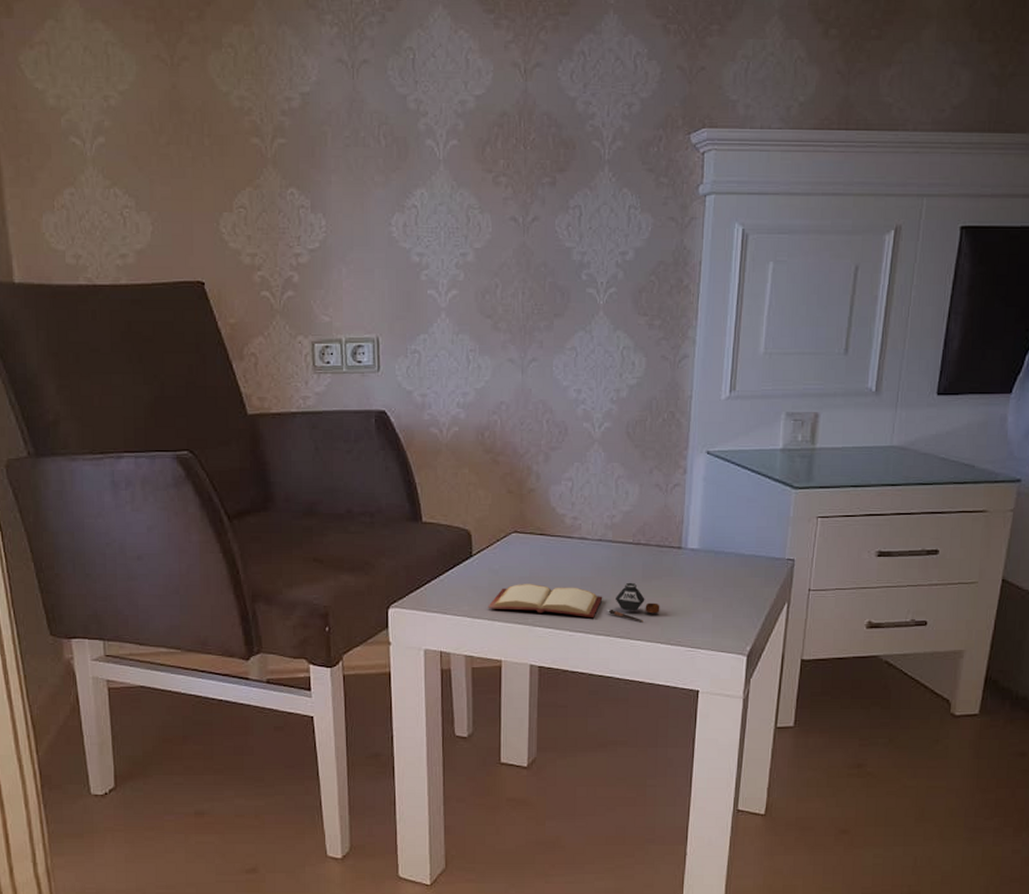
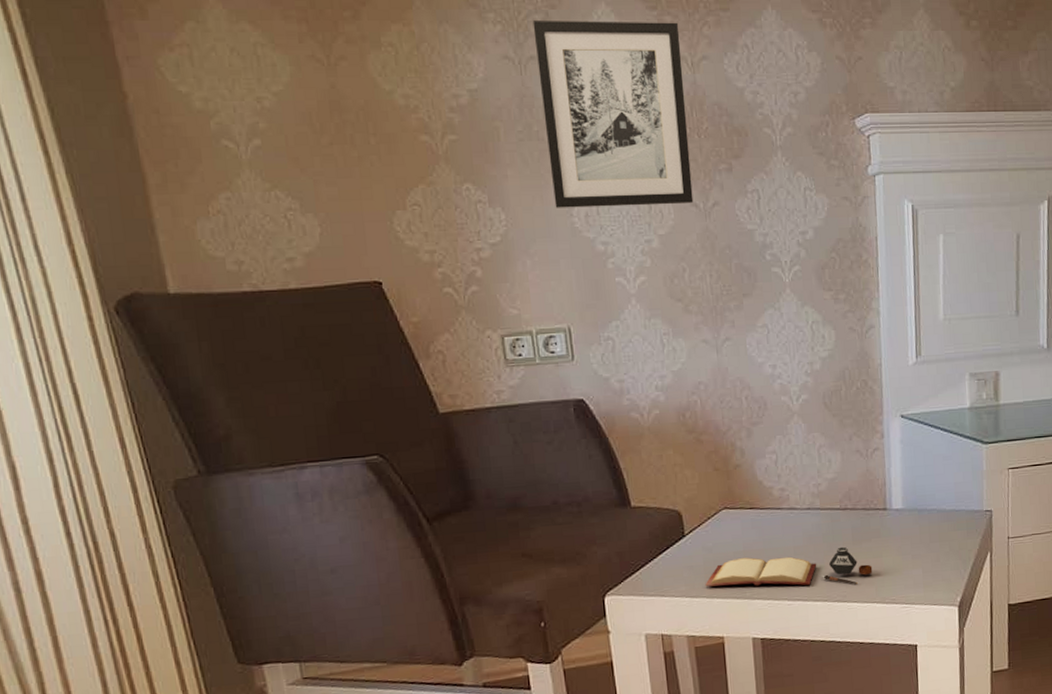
wall art: none [369,23,515,218] -> present [532,21,694,208]

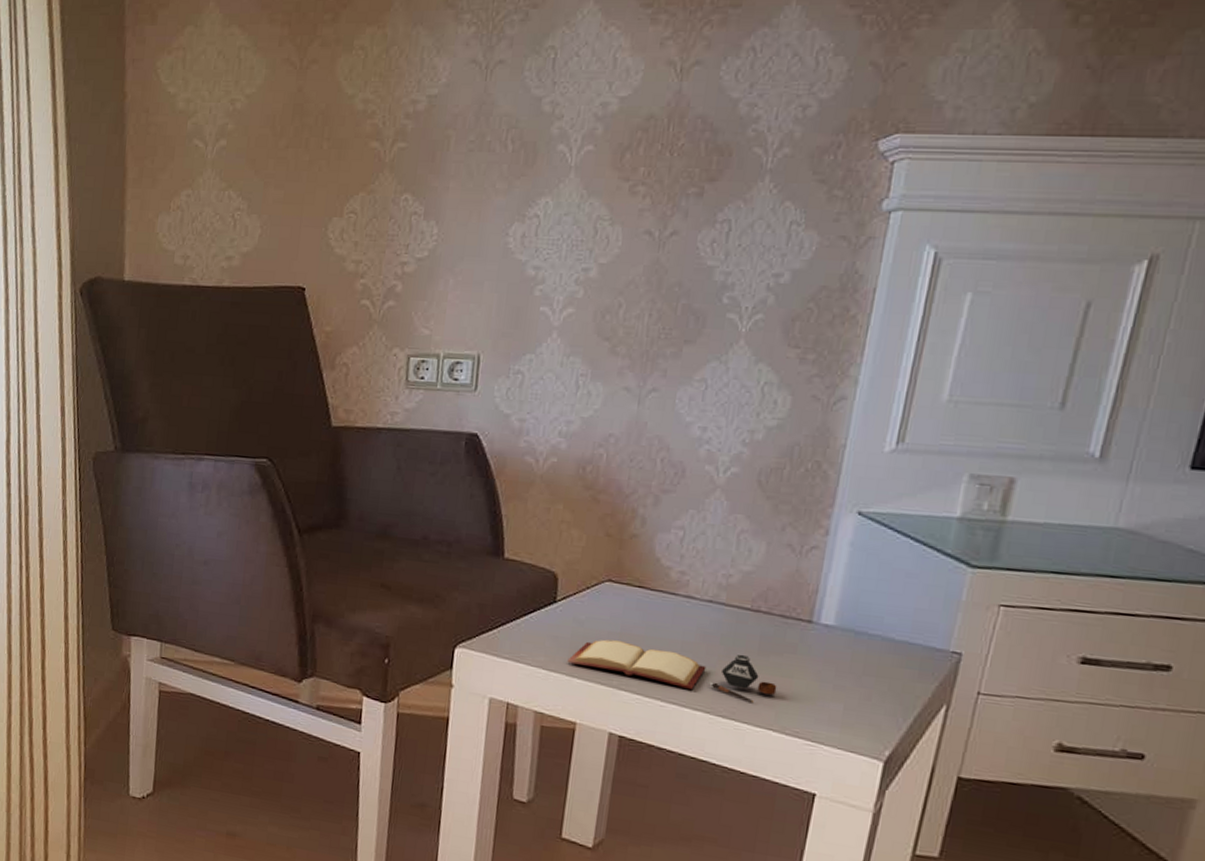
wall art: present [532,21,694,208] -> none [491,21,674,231]

